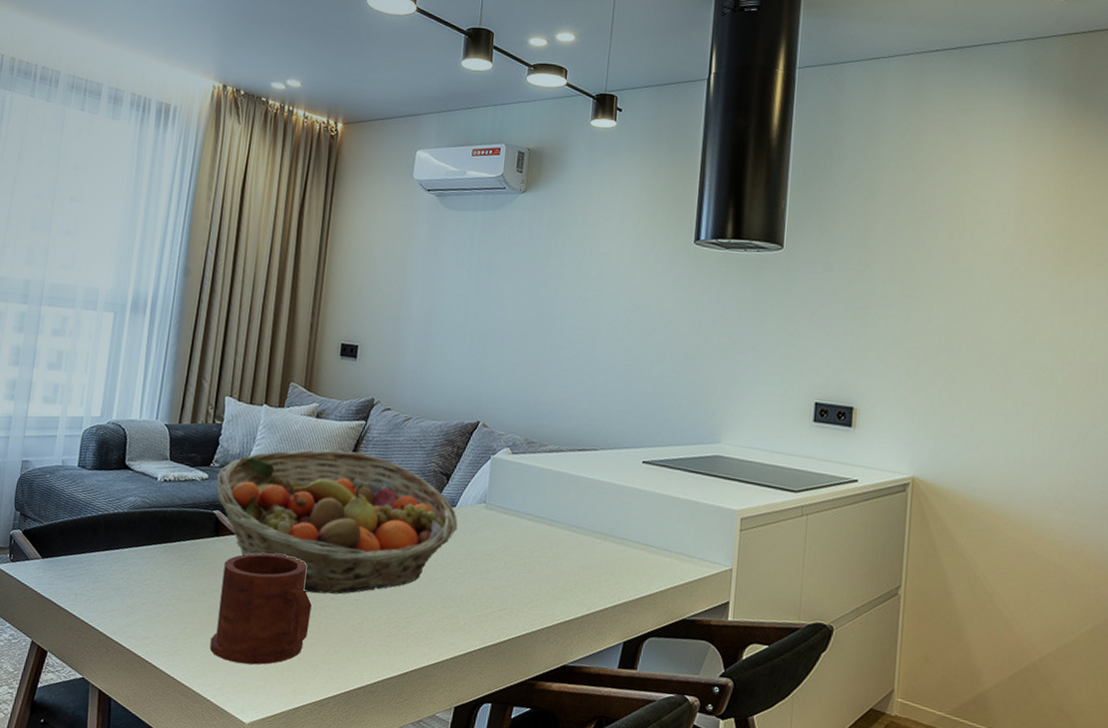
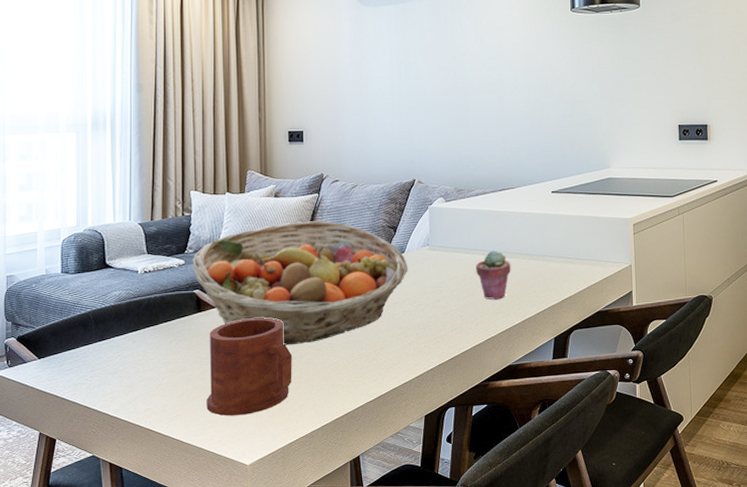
potted succulent: none [538,521,582,583] -> present [476,250,511,300]

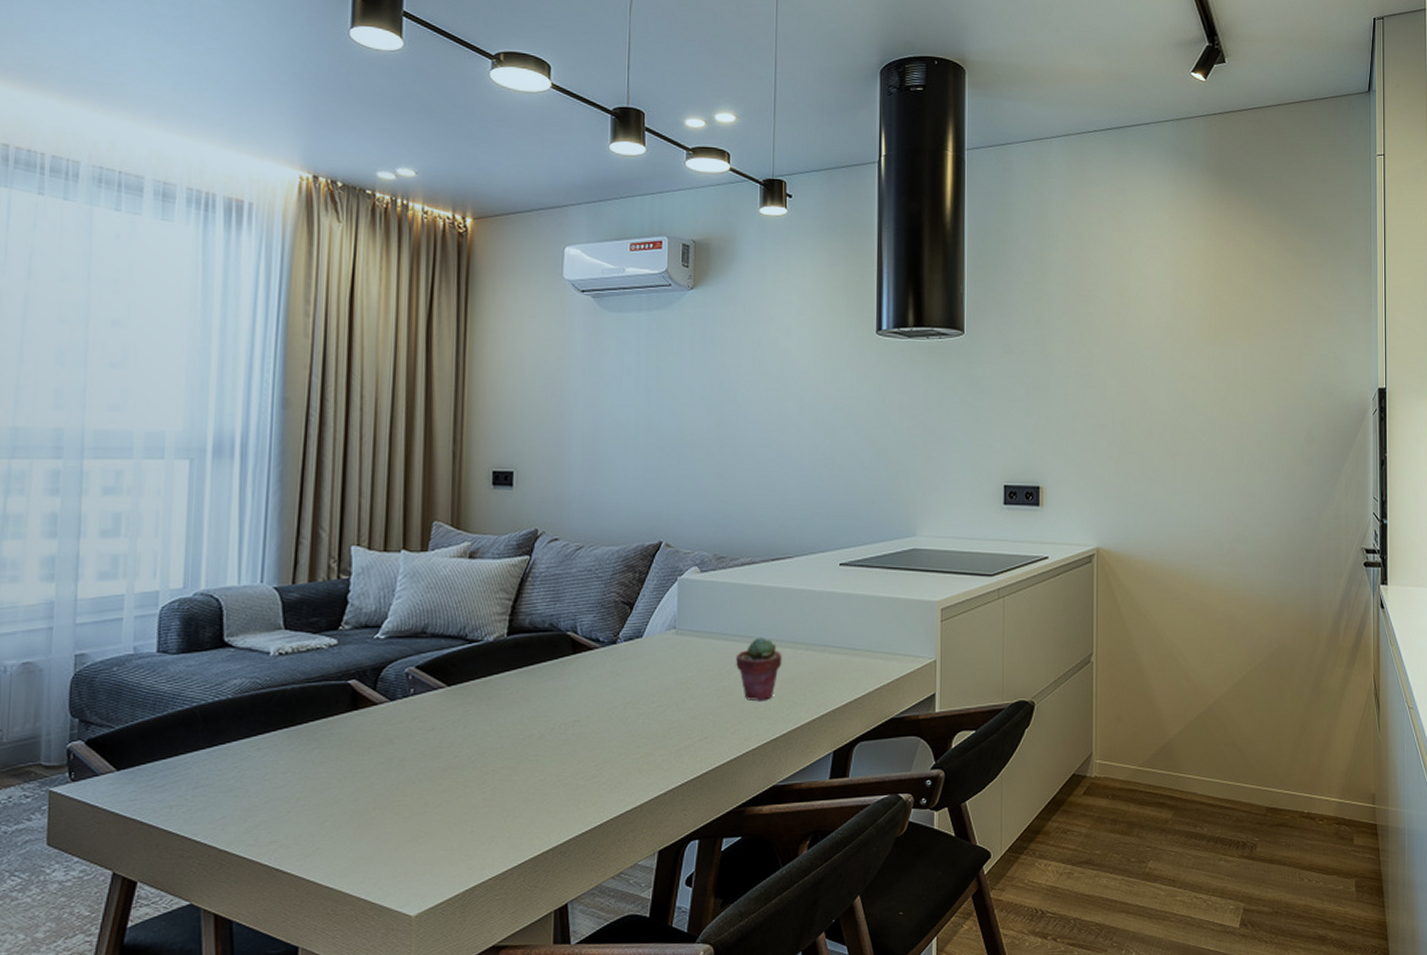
fruit basket: present [193,221,408,346] -> none [349,592,647,757]
mug: present [206,318,292,416] -> none [358,719,482,851]

